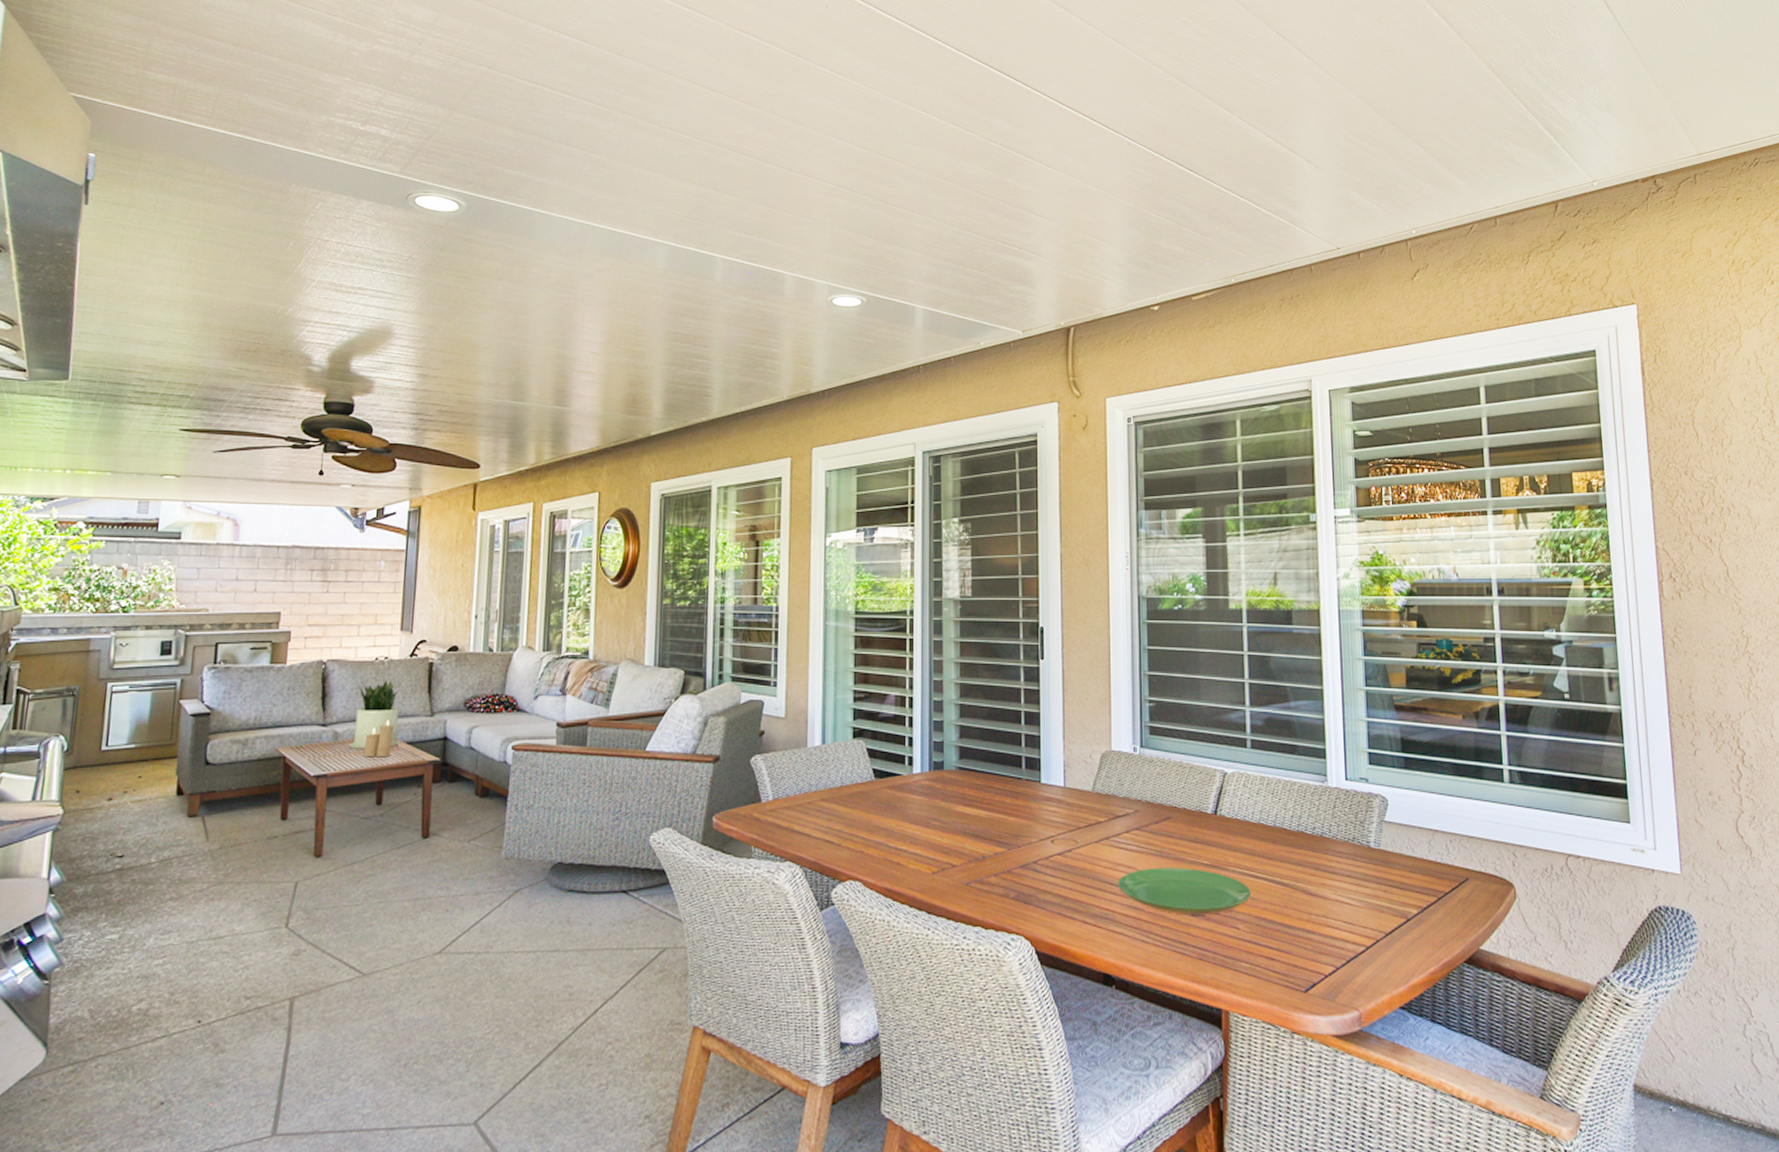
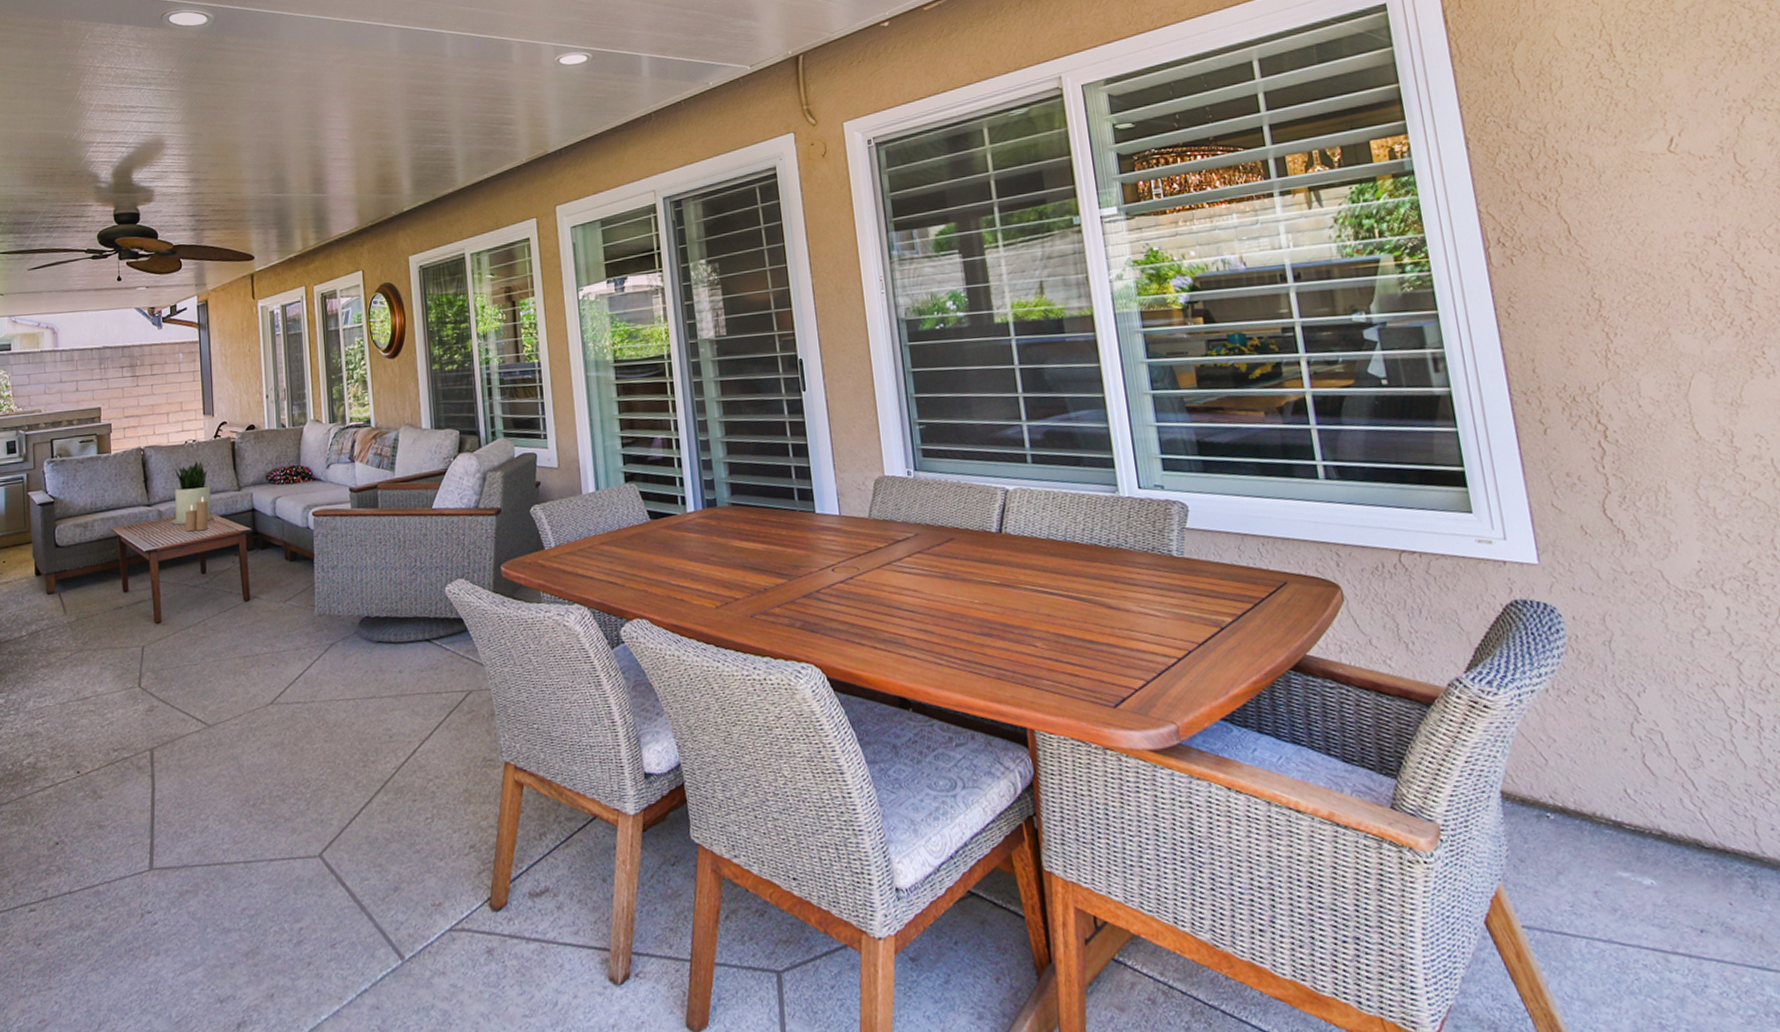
plate: present [1118,867,1251,915] -> none [904,588,1047,636]

